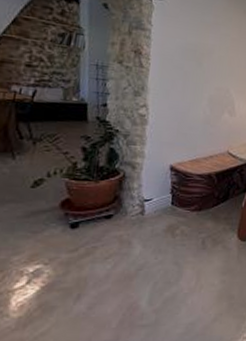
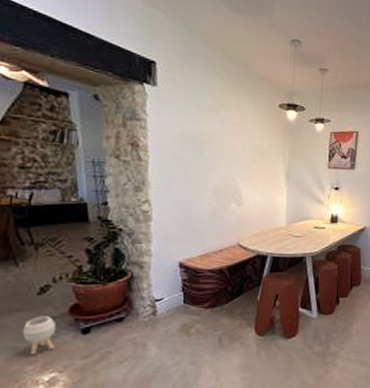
planter: none [12,208,47,246] -> present [22,316,57,356]

